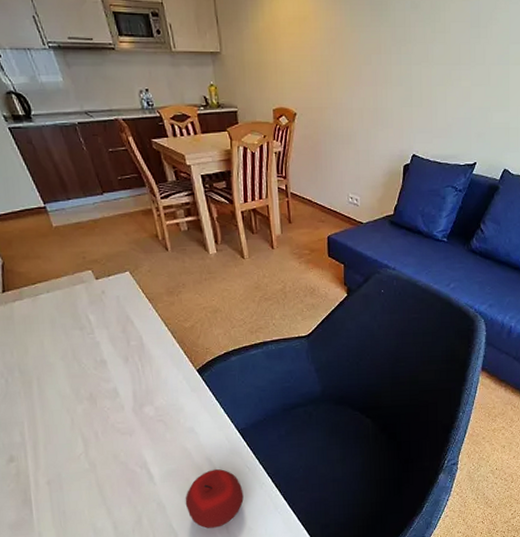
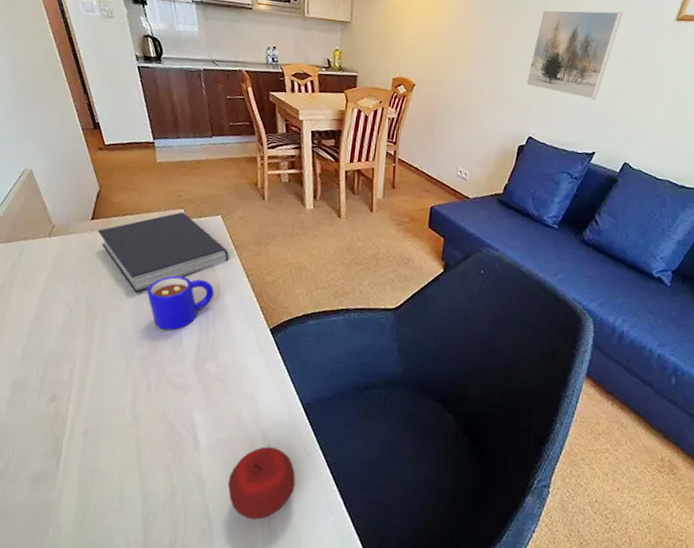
book: none [11,273,146,355] -> present [97,212,229,293]
mug: none [74,334,138,385] -> present [146,275,214,331]
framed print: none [405,9,495,108] -> present [526,9,623,100]

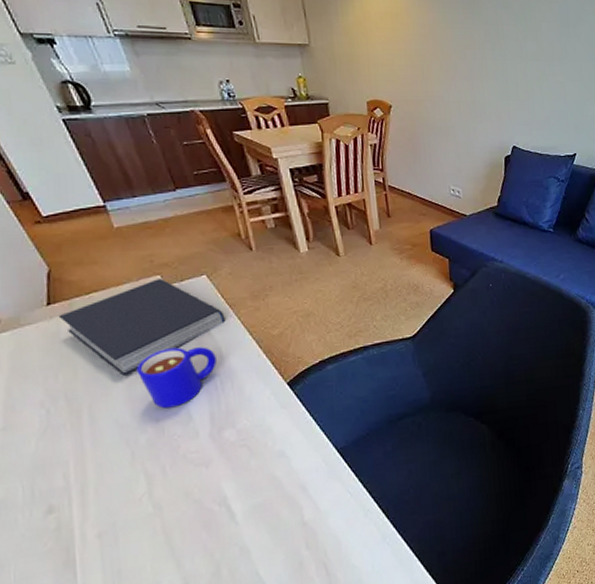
apple: present [227,447,296,521] -> none [274,497,346,573]
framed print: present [526,9,623,100] -> none [501,11,582,102]

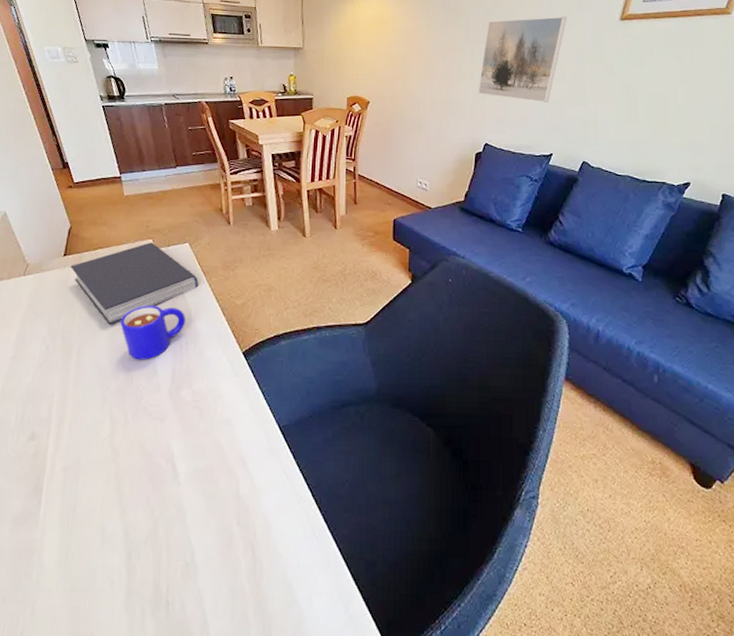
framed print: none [501,11,582,102] -> present [478,16,567,102]

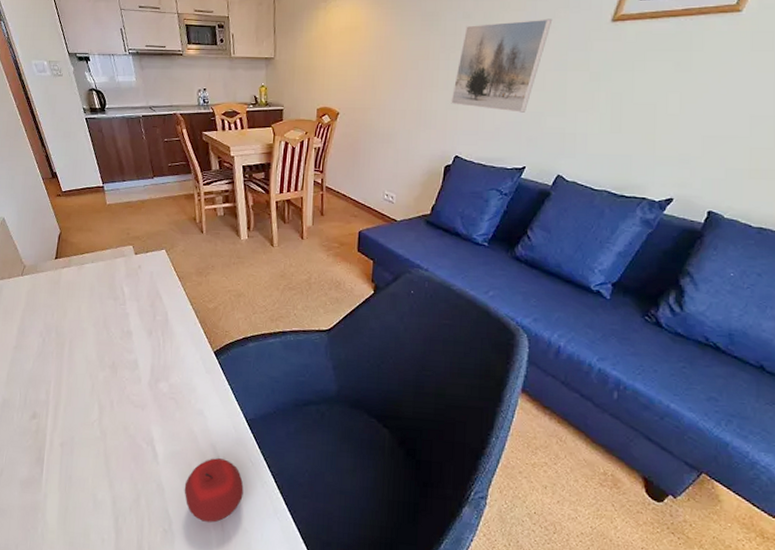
book: present [70,242,199,325] -> none [61,248,174,322]
mug: present [120,305,186,360] -> none [105,306,163,355]
apple: none [209,473,277,551] -> present [184,458,244,523]

